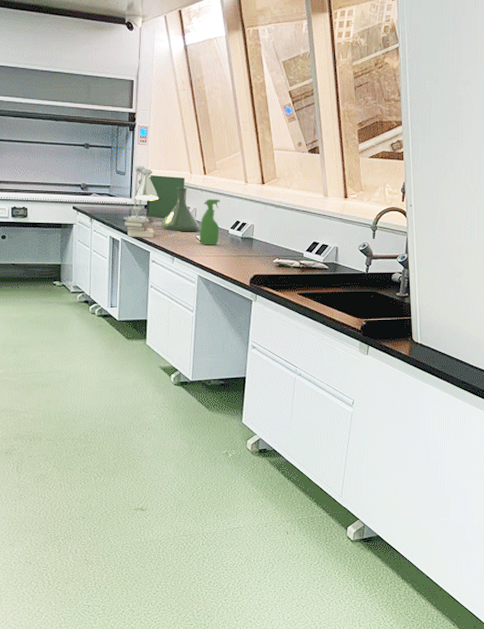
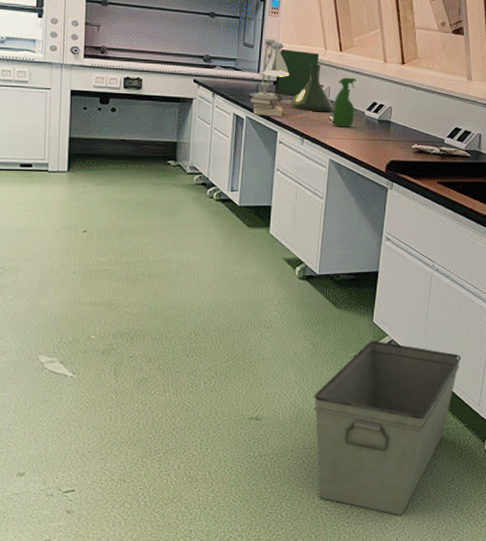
storage bin: none [191,439,324,594] -> present [313,341,462,515]

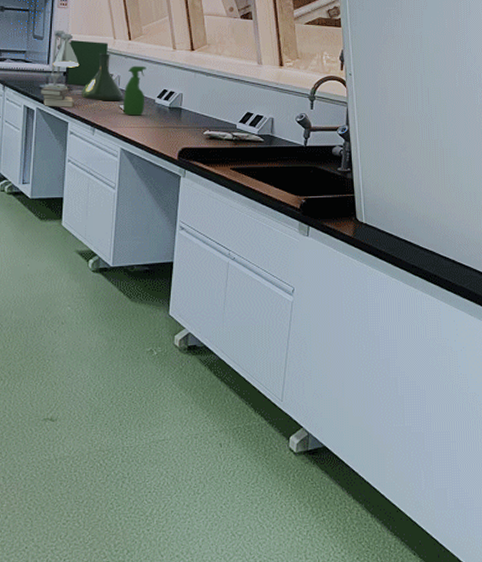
storage bin: present [313,341,462,515] -> none [110,334,262,521]

